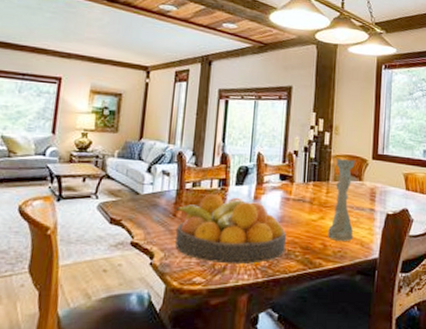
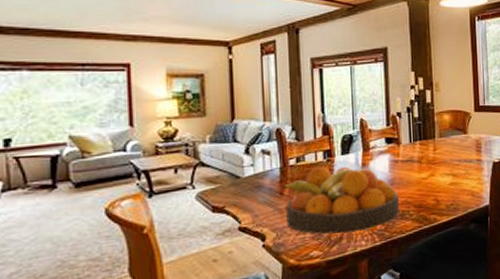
vase: present [328,158,356,241] -> none [438,114,464,195]

